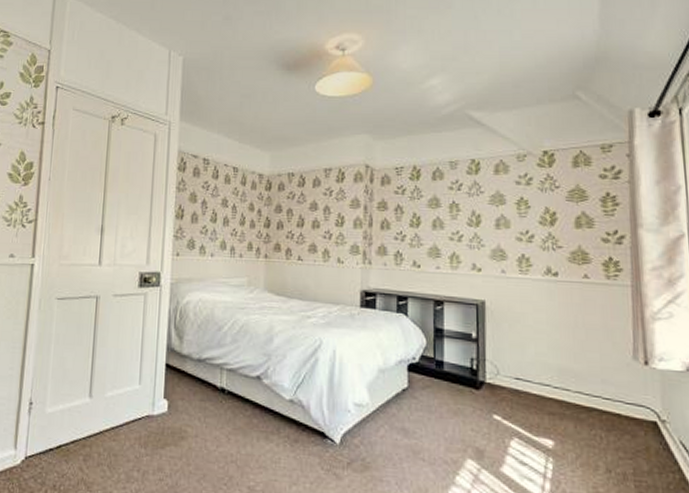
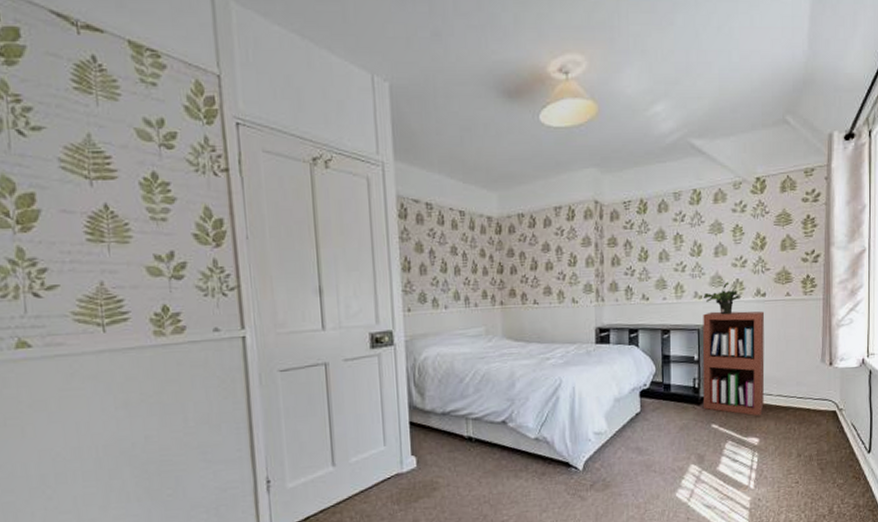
bookshelf: none [482,287,559,414] -> present [702,311,765,416]
potted plant: none [483,256,527,292] -> present [703,282,740,315]

